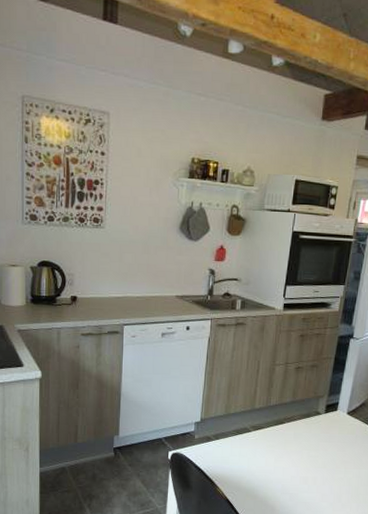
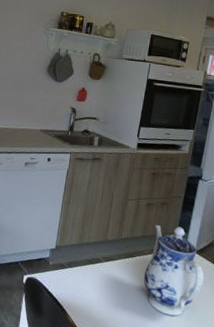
teapot: none [294,388,357,478] -> present [143,224,204,316]

